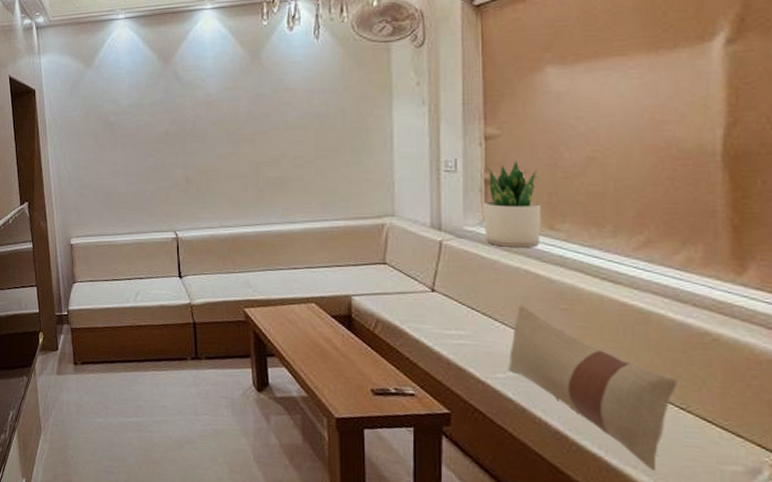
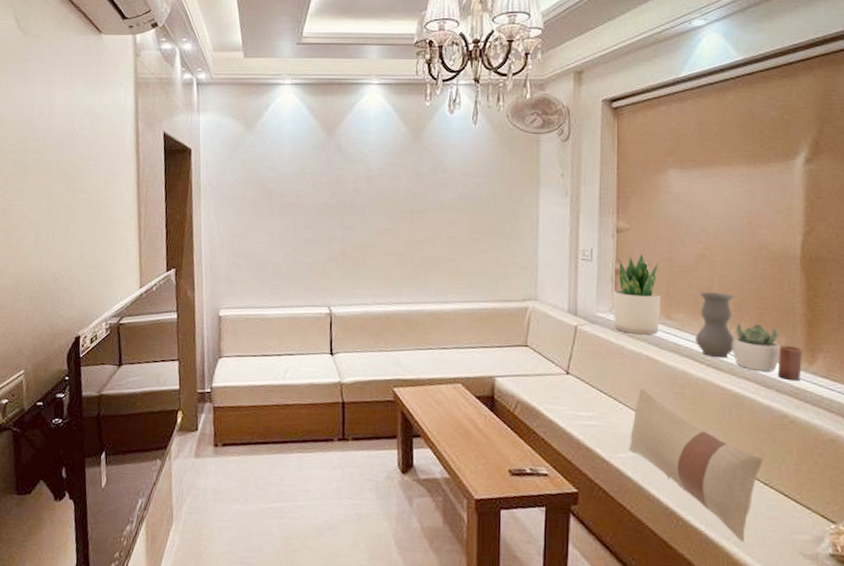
vase: none [586,199,636,270] -> present [696,292,735,357]
succulent plant: none [633,231,699,284] -> present [732,324,781,372]
candle: none [693,255,727,293] -> present [777,346,802,380]

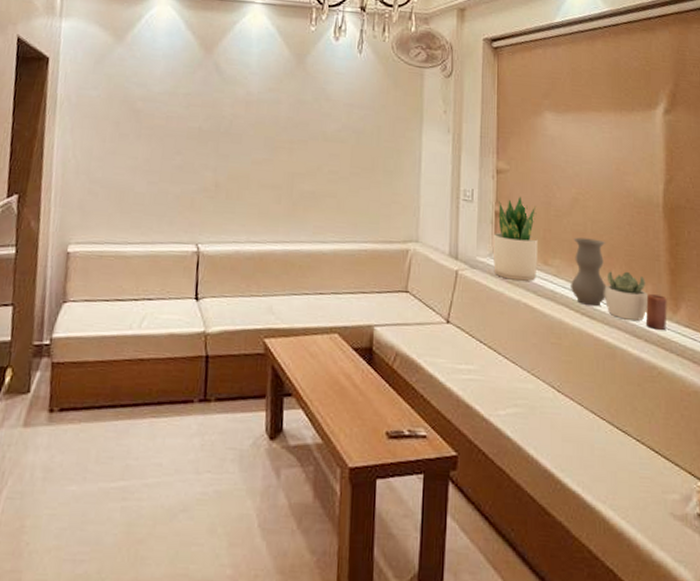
pillow: present [628,387,764,542] -> none [508,337,635,504]

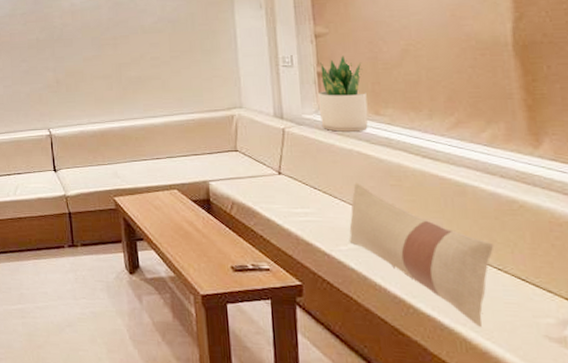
pillow: none [508,337,635,504] -> present [349,182,494,327]
vase: present [571,237,607,306] -> none [406,85,450,148]
succulent plant: present [604,271,649,321] -> none [446,112,502,158]
candle: present [645,294,667,330] -> none [498,132,527,165]

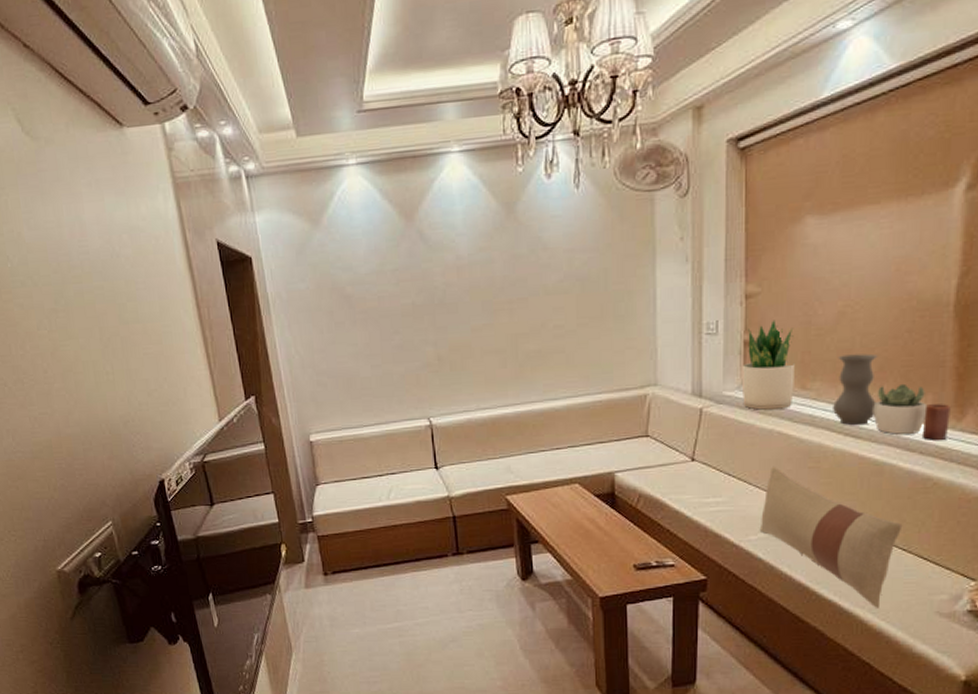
vase: none [406,85,450,148] -> present [833,353,878,425]
succulent plant: none [446,112,502,158] -> present [873,383,928,435]
candle: none [498,132,527,165] -> present [921,404,951,440]

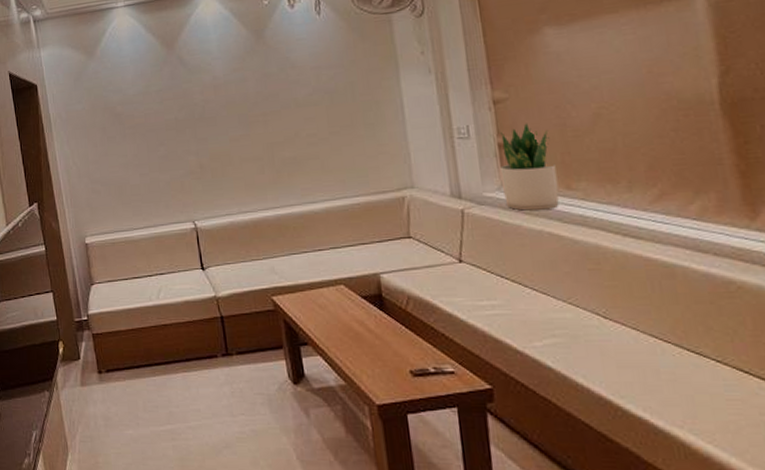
pillow: present [759,466,903,608] -> none [543,267,711,429]
vase: present [833,353,878,425] -> none [601,153,653,225]
succulent plant: present [873,383,928,435] -> none [649,182,713,235]
candle: present [921,404,951,440] -> none [709,202,743,241]

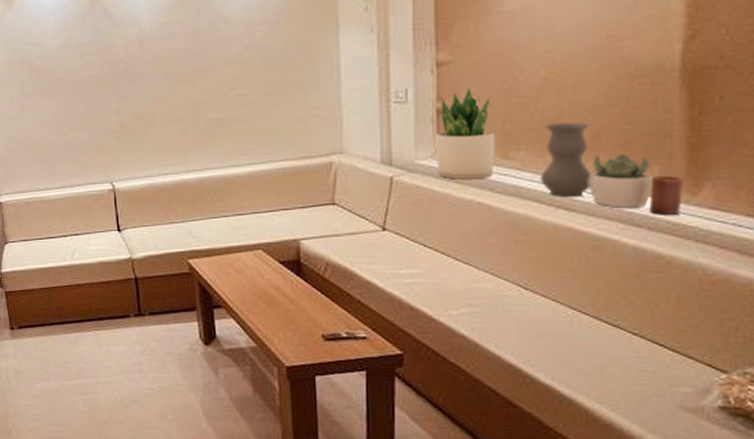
vase: none [601,153,653,225] -> present [541,122,592,197]
succulent plant: none [649,182,713,235] -> present [588,154,654,208]
candle: none [709,202,743,241] -> present [648,176,683,215]

